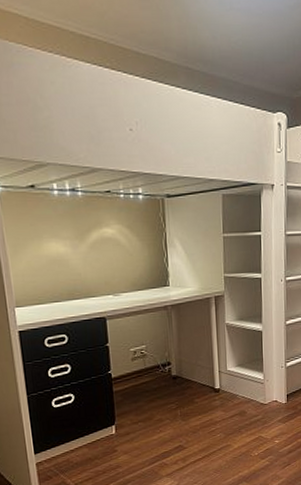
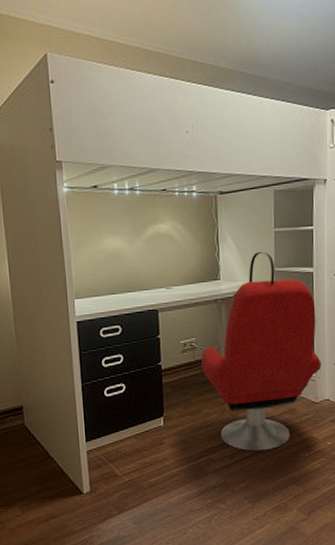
office chair: none [152,258,270,453] -> present [201,252,321,451]

